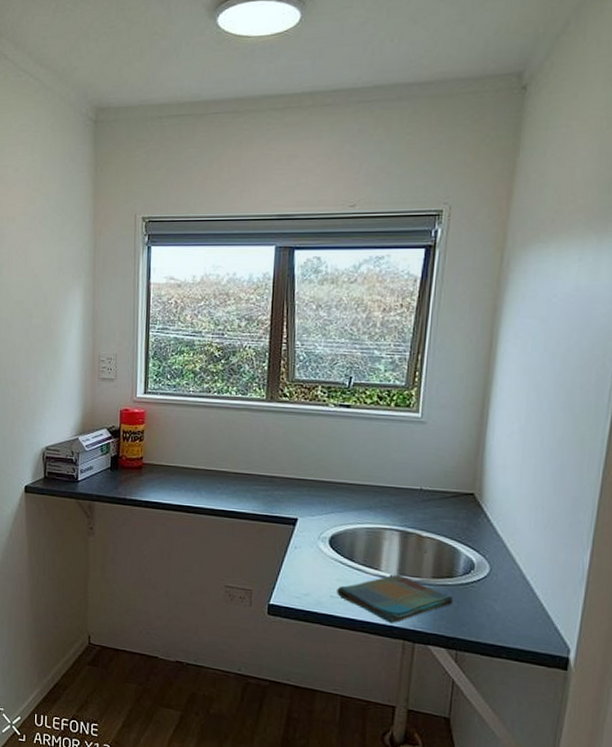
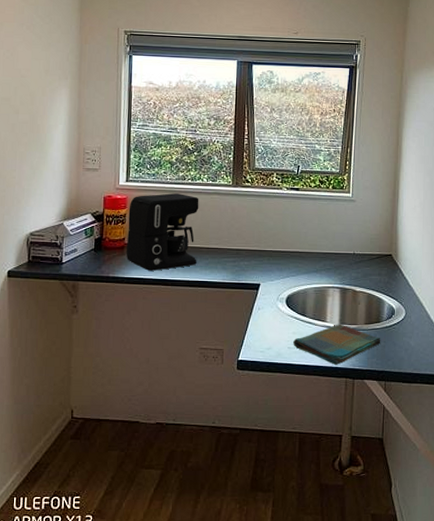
coffee maker: none [144,408,227,496] -> present [126,193,199,271]

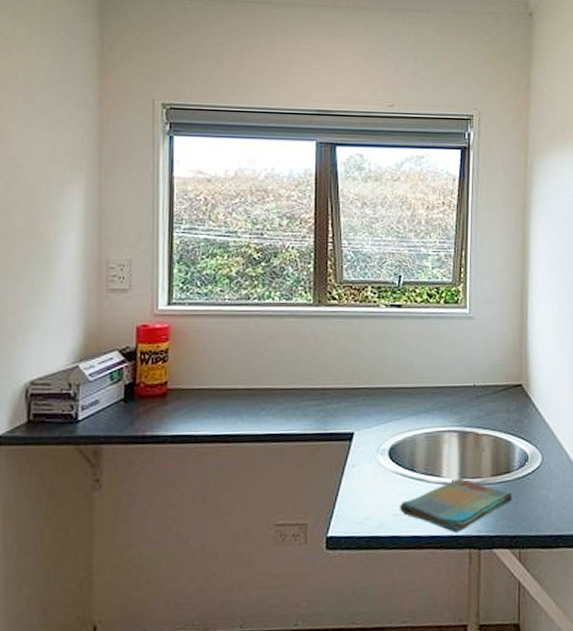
coffee maker: present [126,193,199,271] -> none [169,318,269,424]

